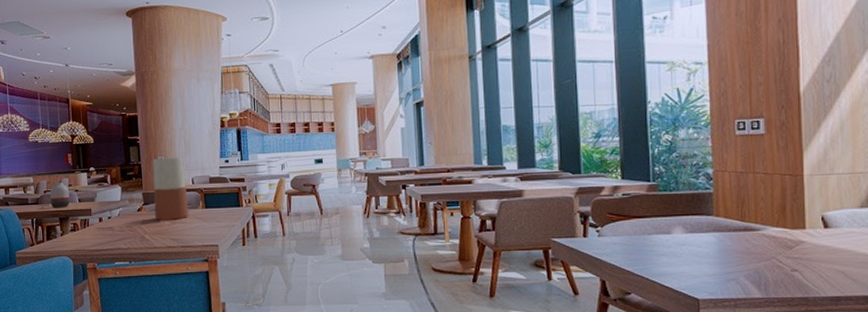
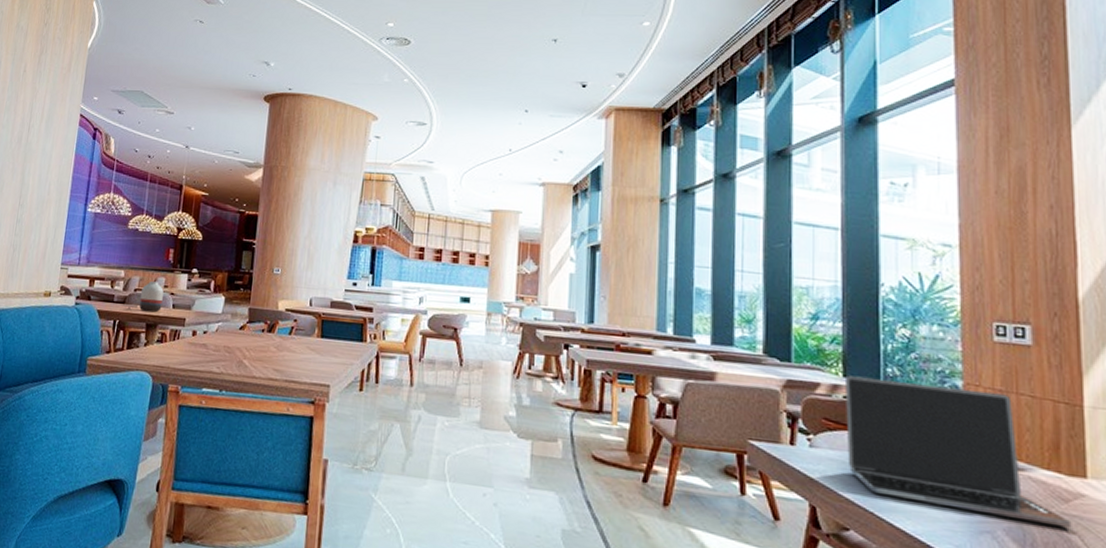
vase: present [152,157,189,220] -> none [259,268,304,347]
laptop: none [622,175,794,268] -> present [844,375,1072,529]

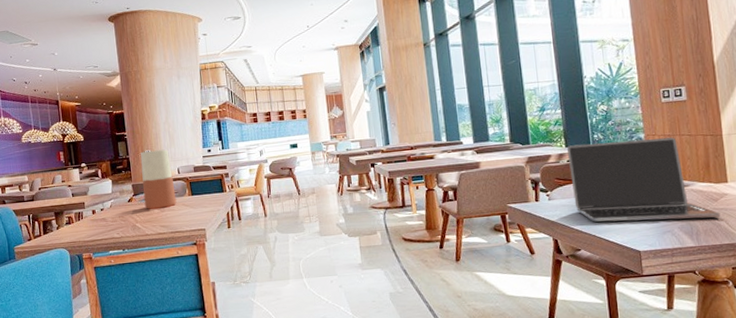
vase: present [139,281,164,313] -> none [44,179,64,204]
vase: none [259,268,304,347] -> present [140,149,177,209]

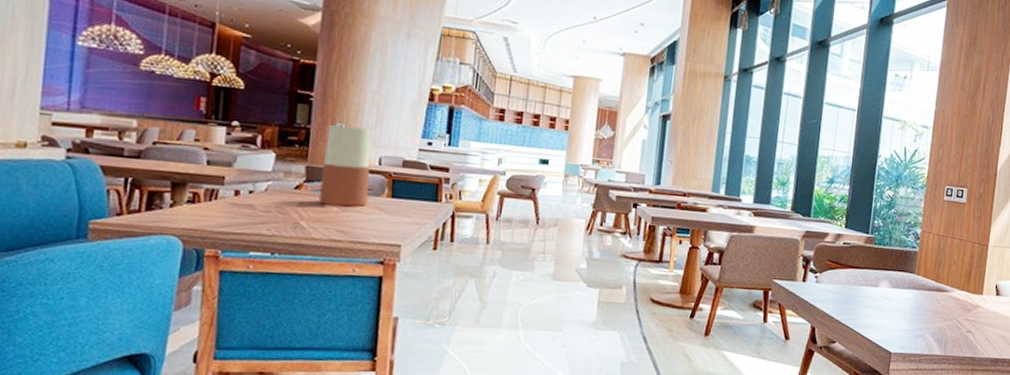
laptop: present [566,137,721,222] -> none [840,227,970,329]

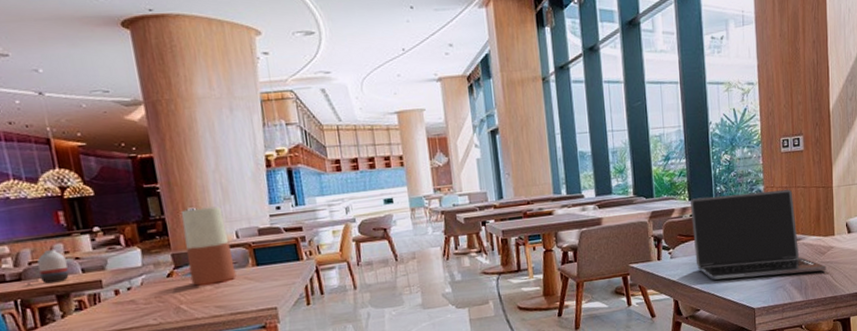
vase: none [160,133,194,170] -> present [37,250,69,284]
laptop: none [840,227,970,329] -> present [690,189,827,280]

